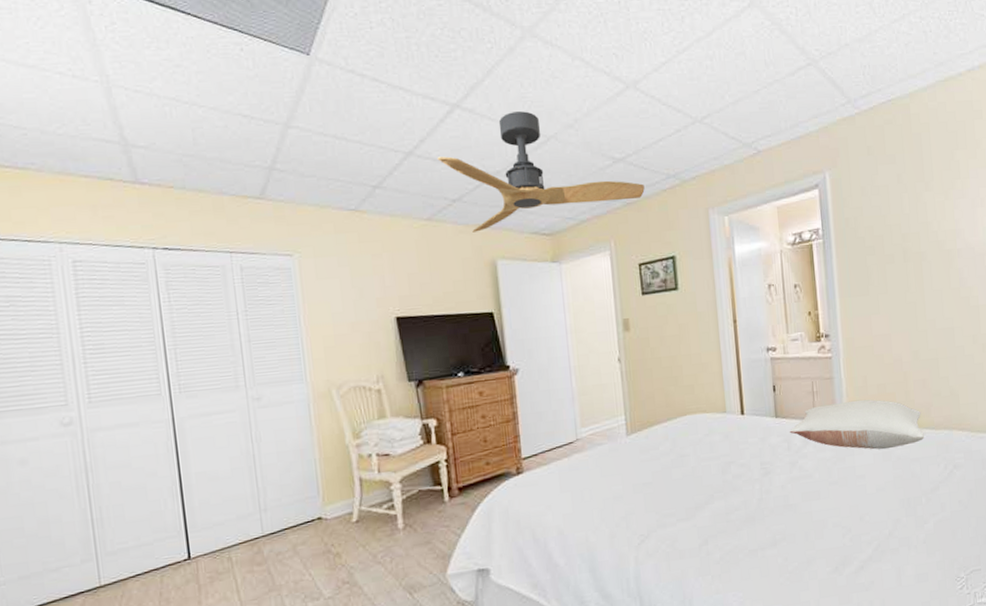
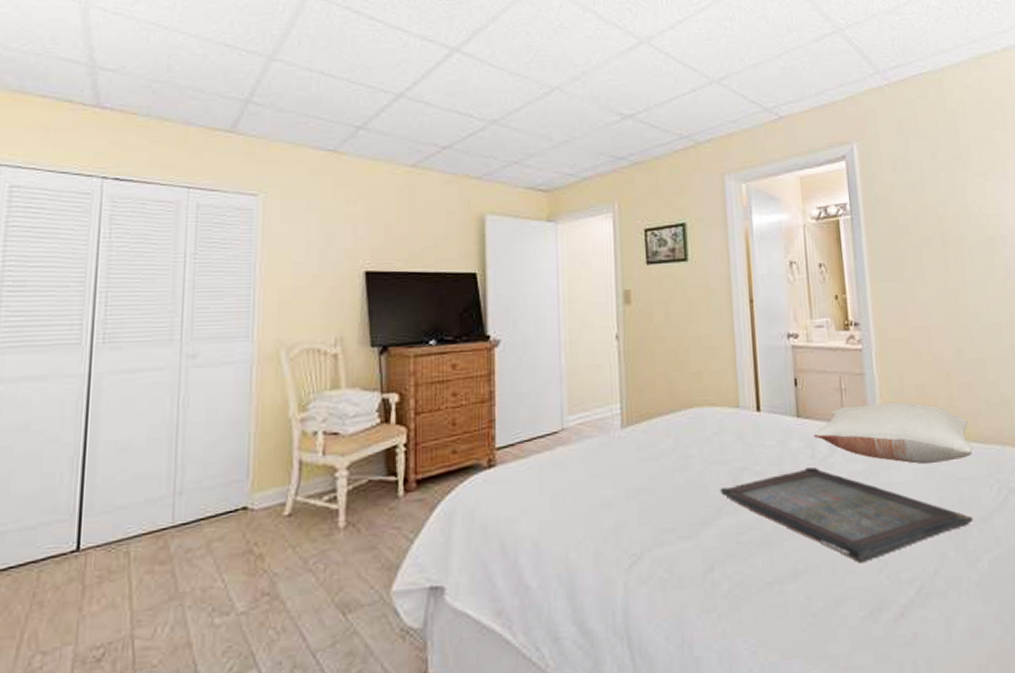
ceiling fan: present [437,111,645,232] -> none [430,60,655,183]
serving tray: none [711,457,923,531] -> present [720,466,973,563]

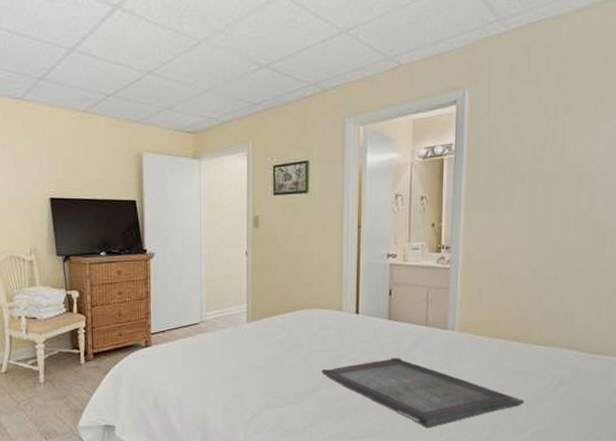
pillow: present [814,401,973,465] -> none [401,311,533,360]

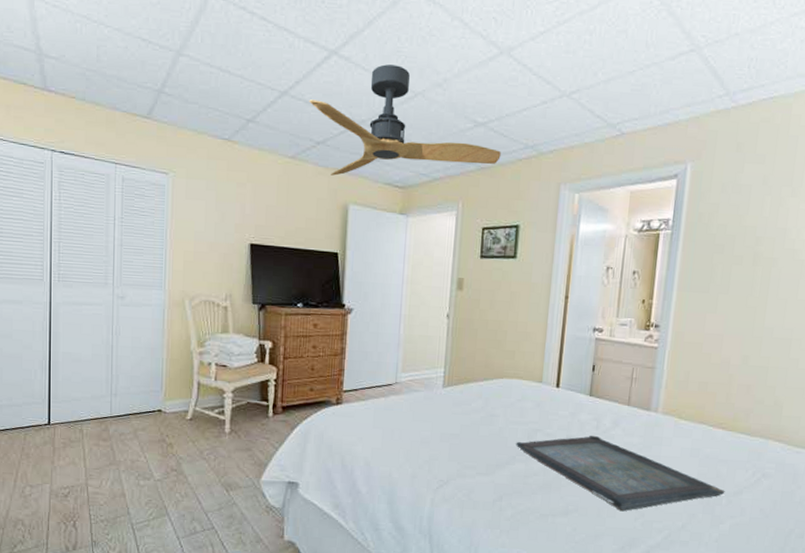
ceiling fan: none [96,15,286,126] -> present [309,64,501,176]

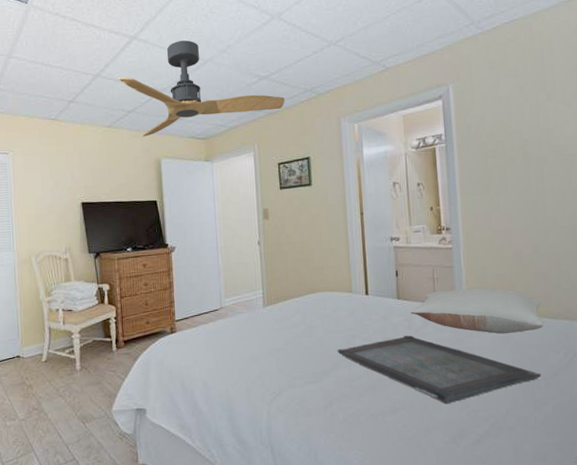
pillow: none [601,392,740,446] -> present [411,287,544,334]

